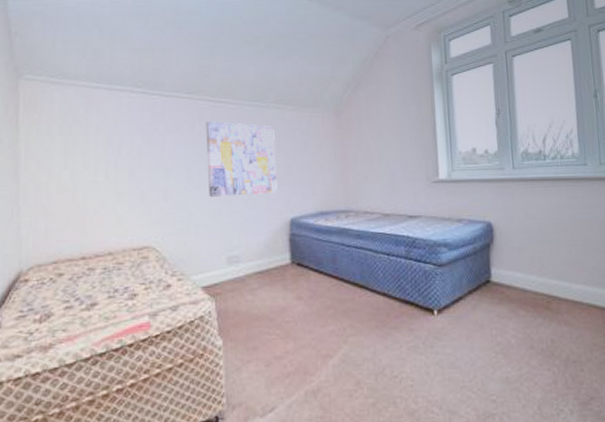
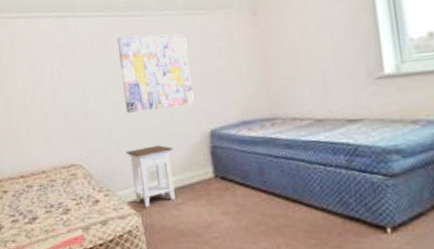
nightstand: none [204,230,254,292] -> present [125,145,176,207]

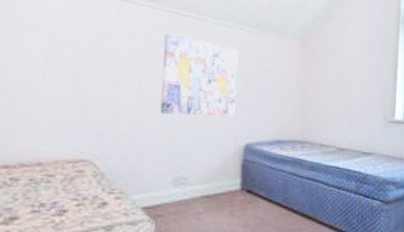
nightstand: present [125,145,176,207] -> none [150,151,205,214]

